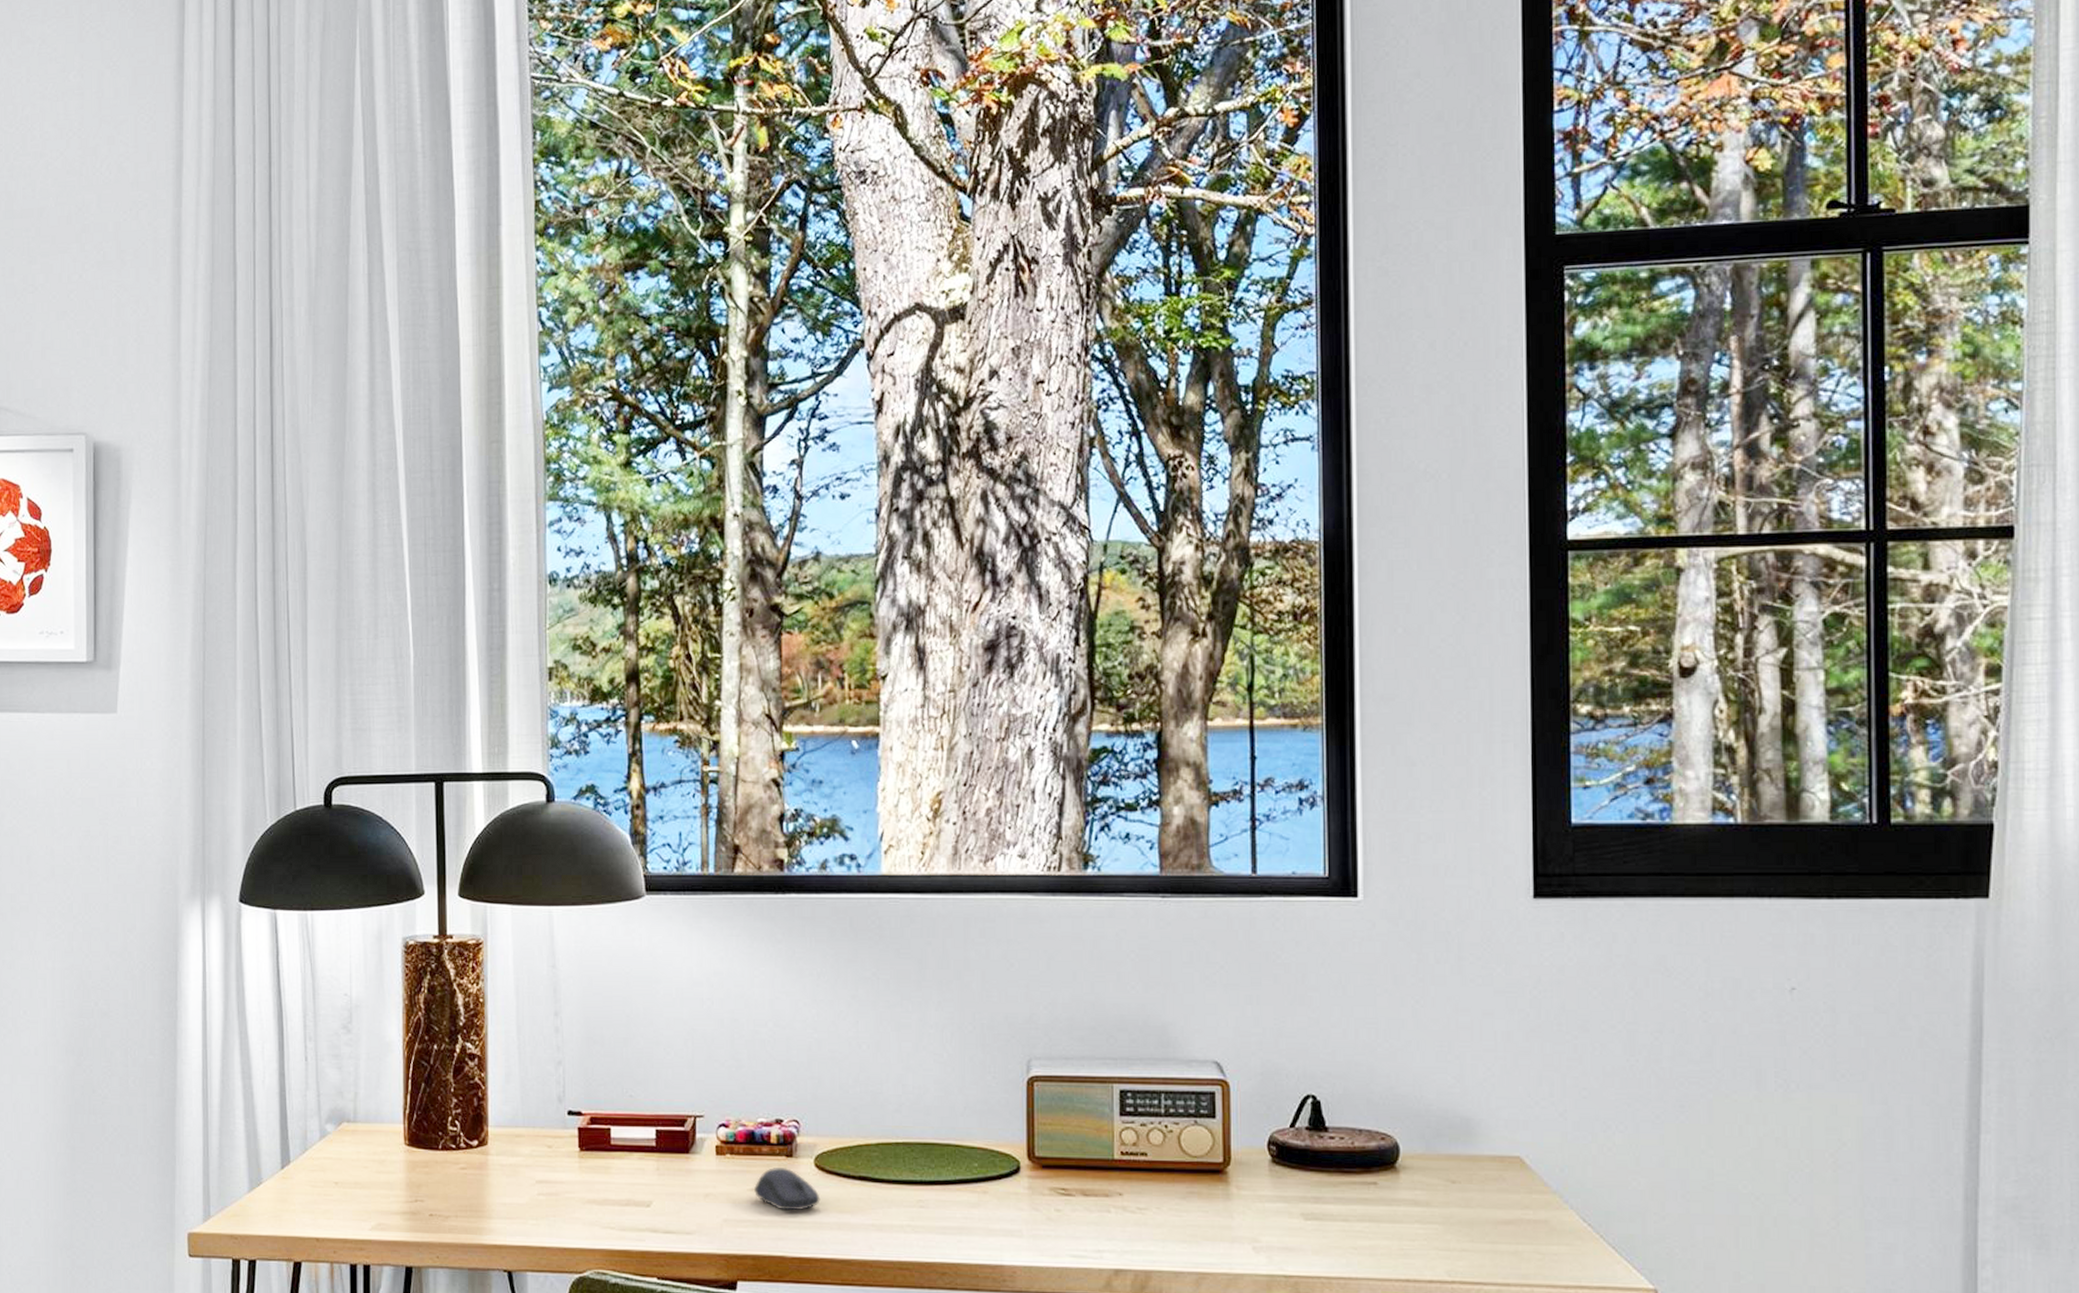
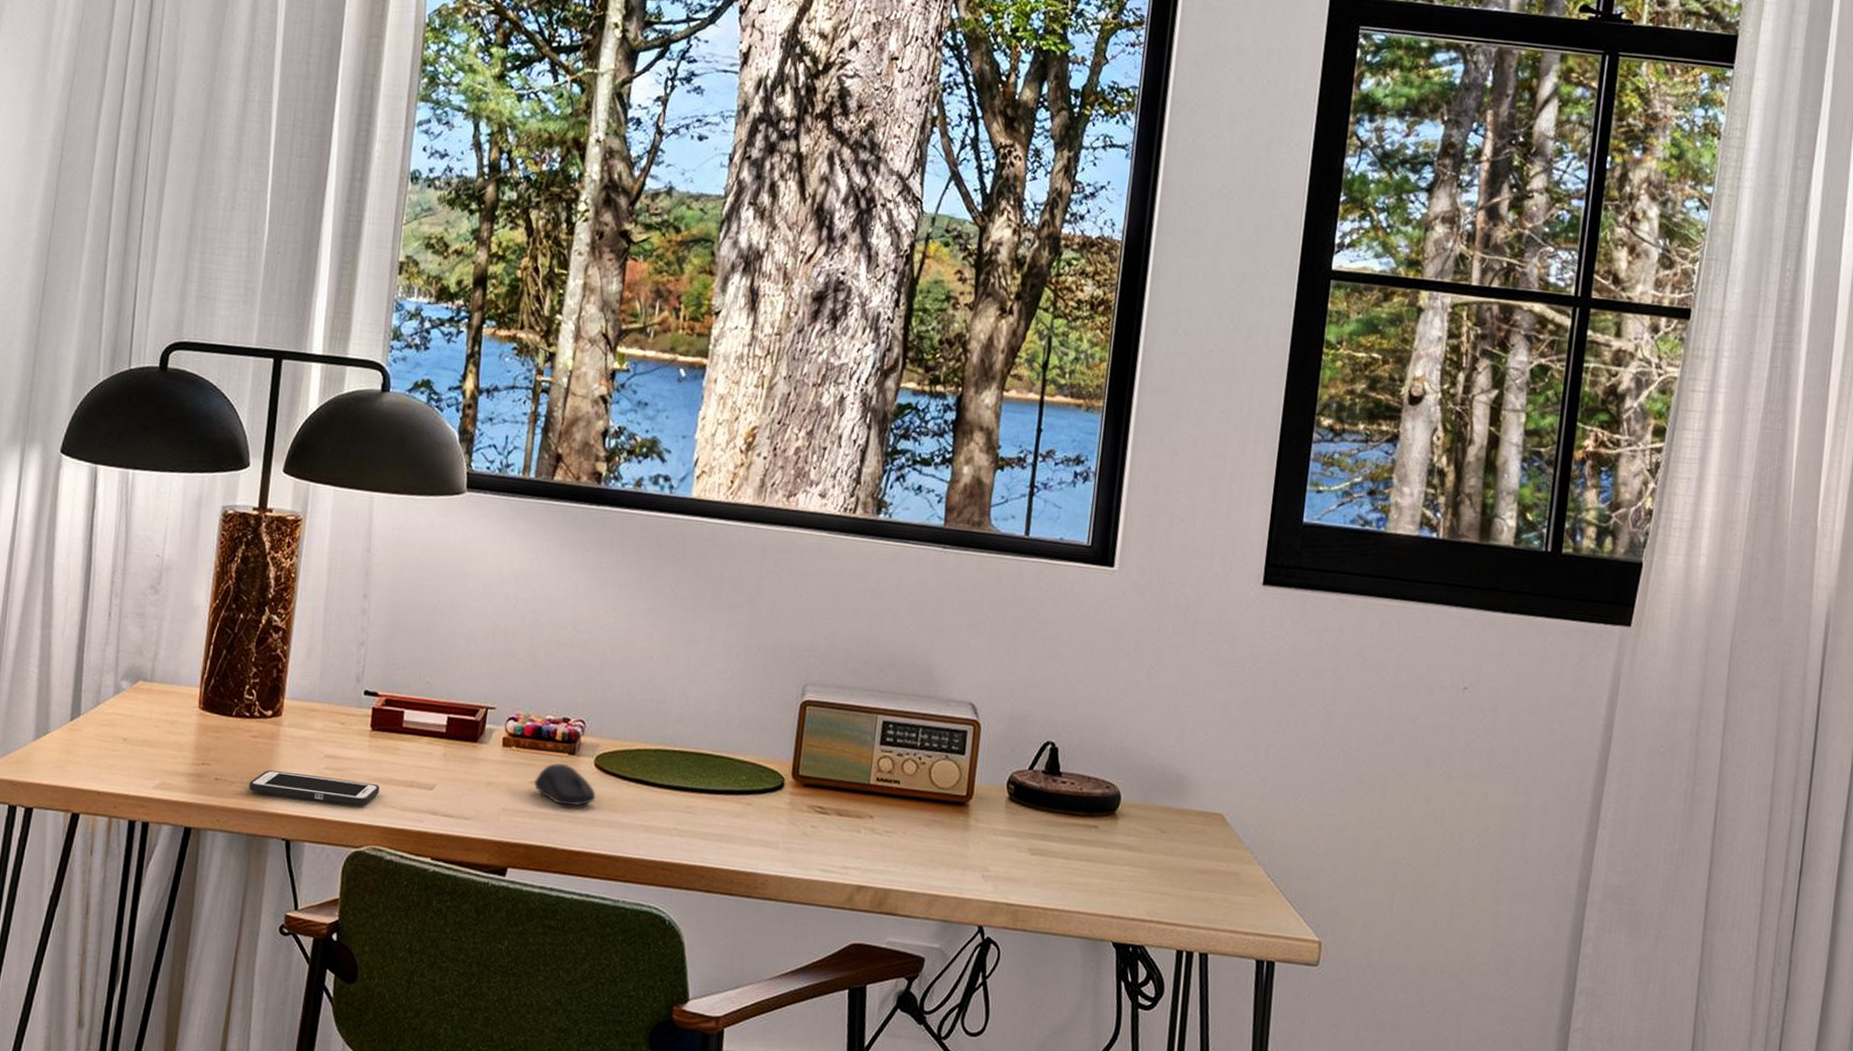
cell phone: none [464,1200,595,1230] -> present [248,770,380,806]

